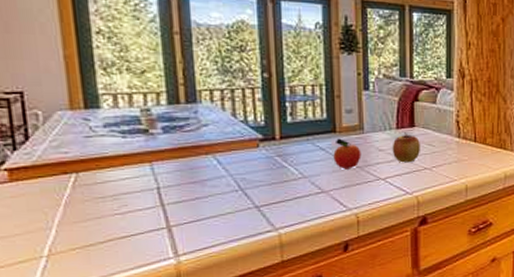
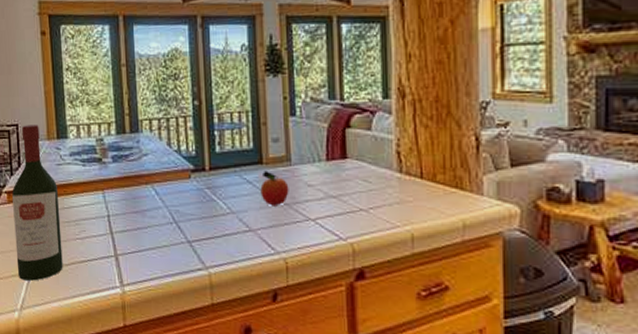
wine bottle: none [16,92,97,265] -> present [12,125,63,281]
apple: present [392,132,420,163] -> none [322,165,354,202]

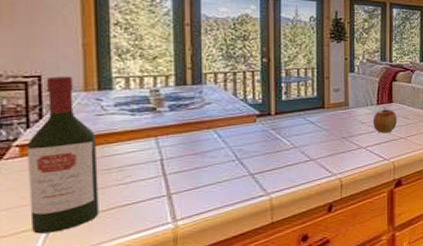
fruit: present [260,171,289,206] -> none [321,113,346,140]
apple: none [322,165,354,202] -> present [372,108,397,134]

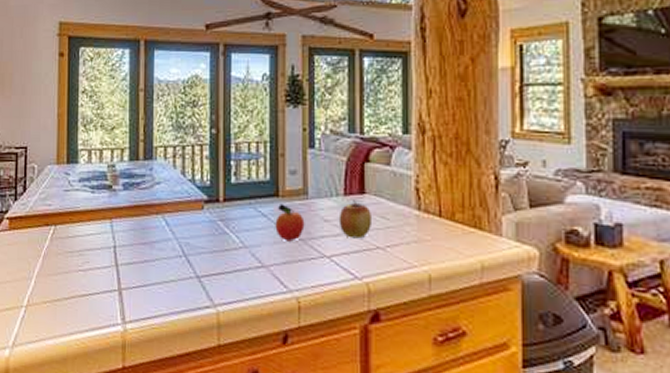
wine bottle: present [27,76,99,234] -> none [12,148,64,316]
fruit: none [321,113,346,140] -> present [275,204,305,242]

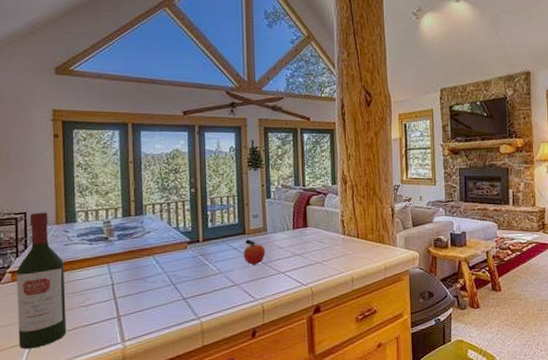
wine bottle: none [12,148,64,316] -> present [17,212,66,349]
apple: present [338,200,371,239] -> none [289,232,313,258]

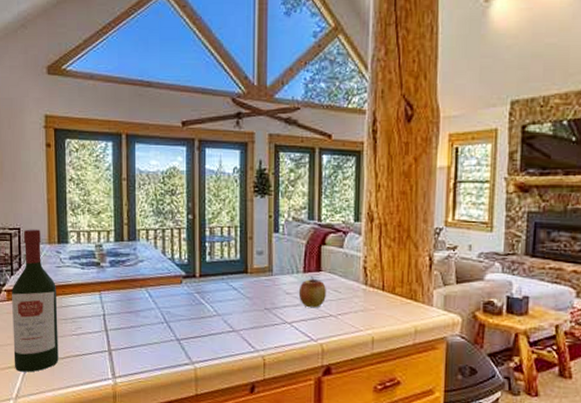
fruit: present [243,239,266,265] -> none [244,279,270,311]
apple: none [289,232,313,258] -> present [298,276,326,308]

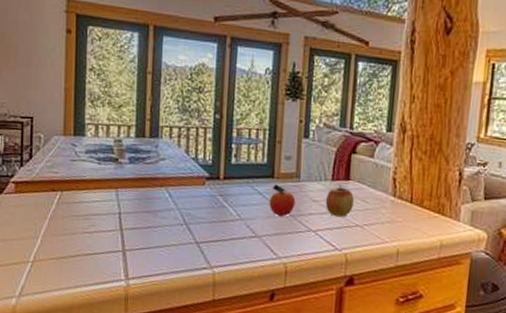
wine bottle: present [12,229,59,372] -> none [19,118,70,270]
fruit: none [244,279,270,311] -> present [269,184,296,217]

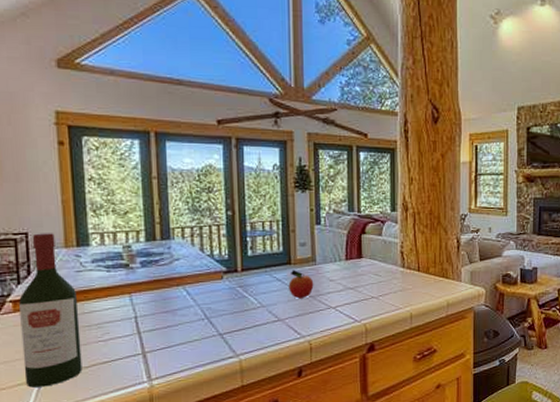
wine bottle: none [19,118,70,270] -> present [19,233,82,388]
apple: present [325,185,354,217] -> none [341,263,367,292]

